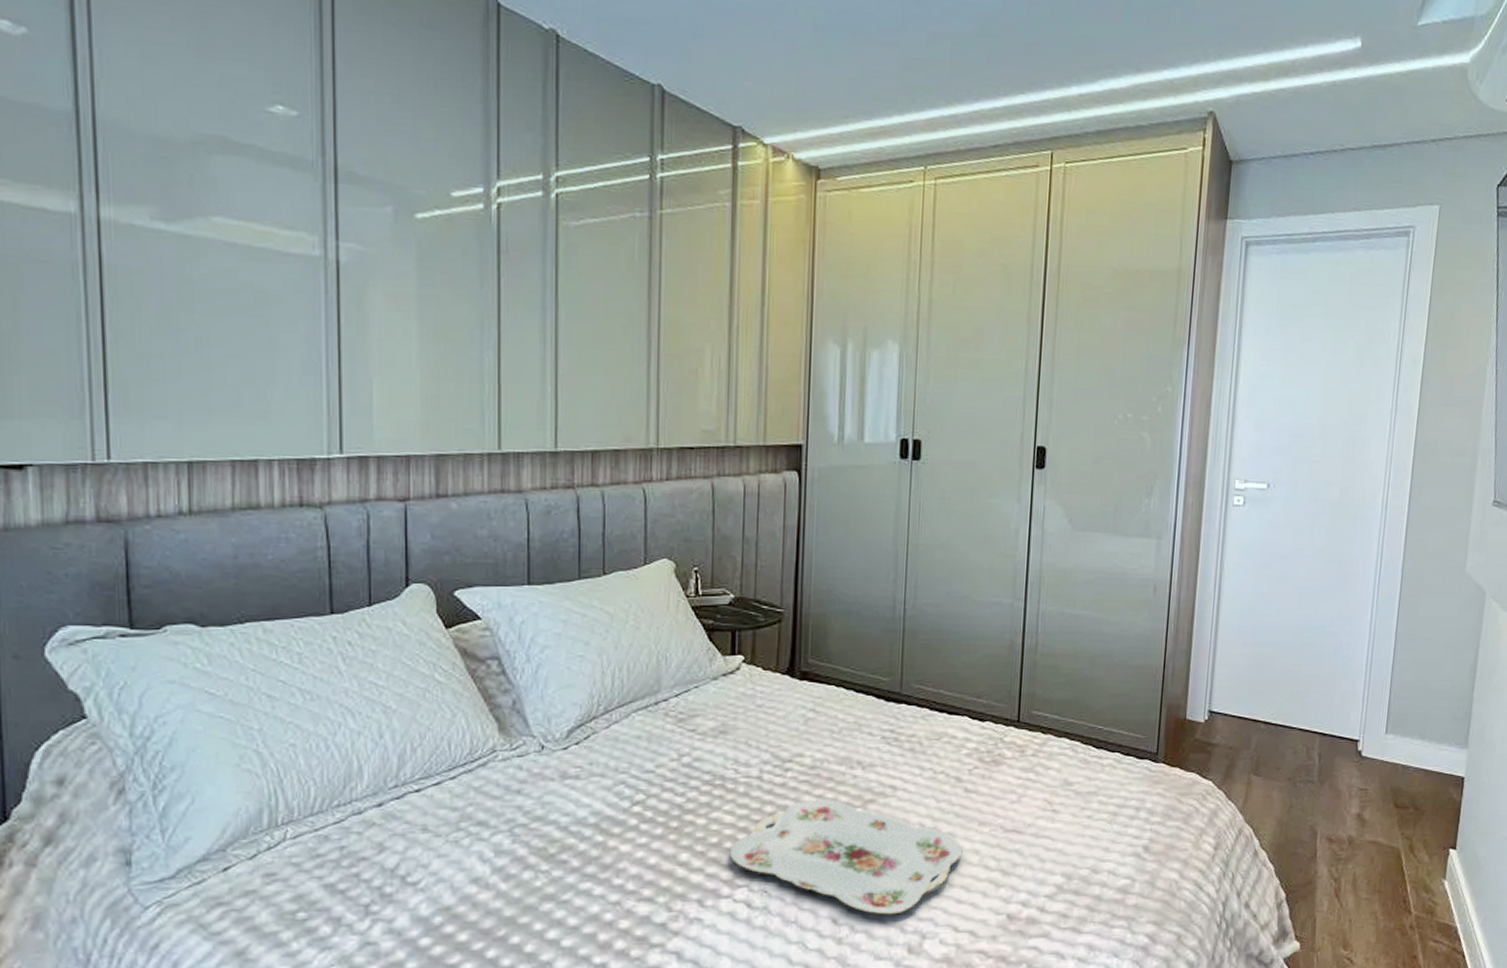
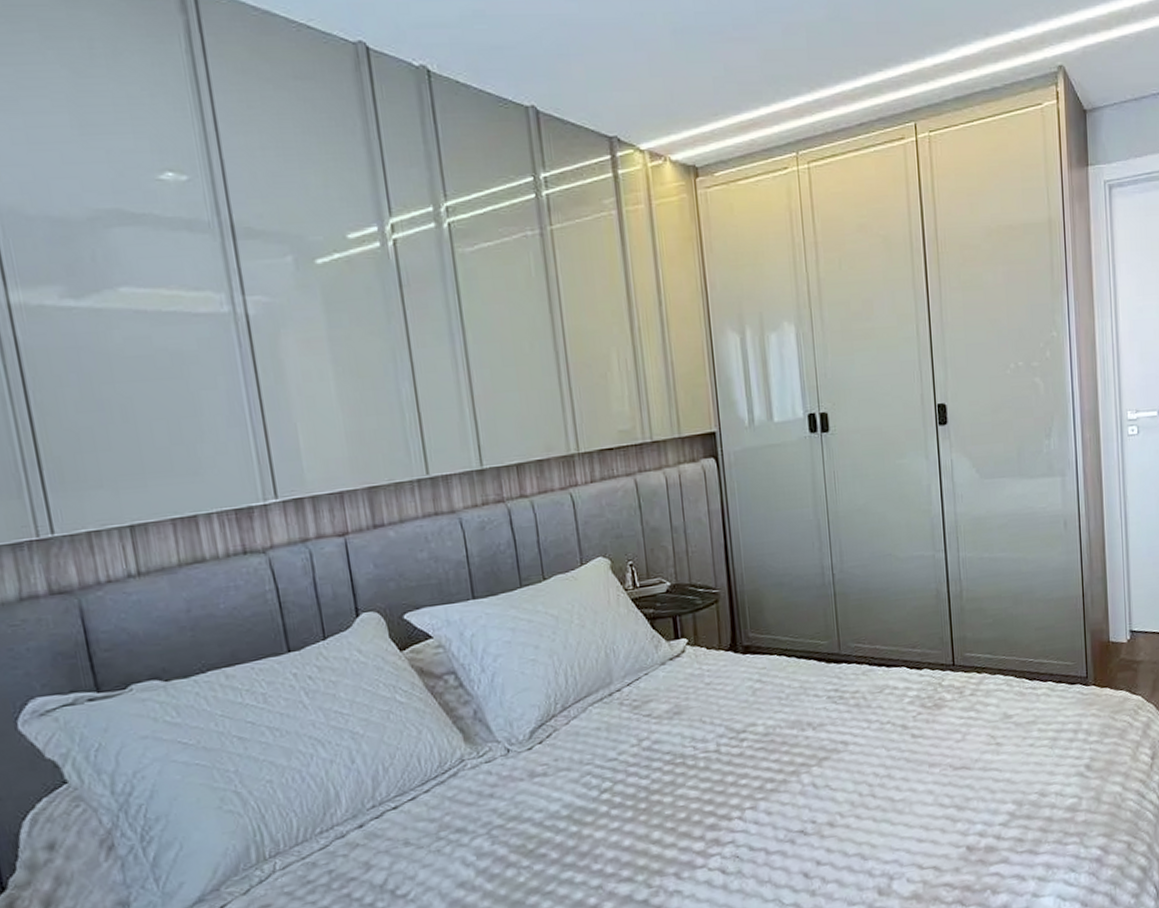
serving tray: present [729,799,963,915] -> none [698,761,917,864]

